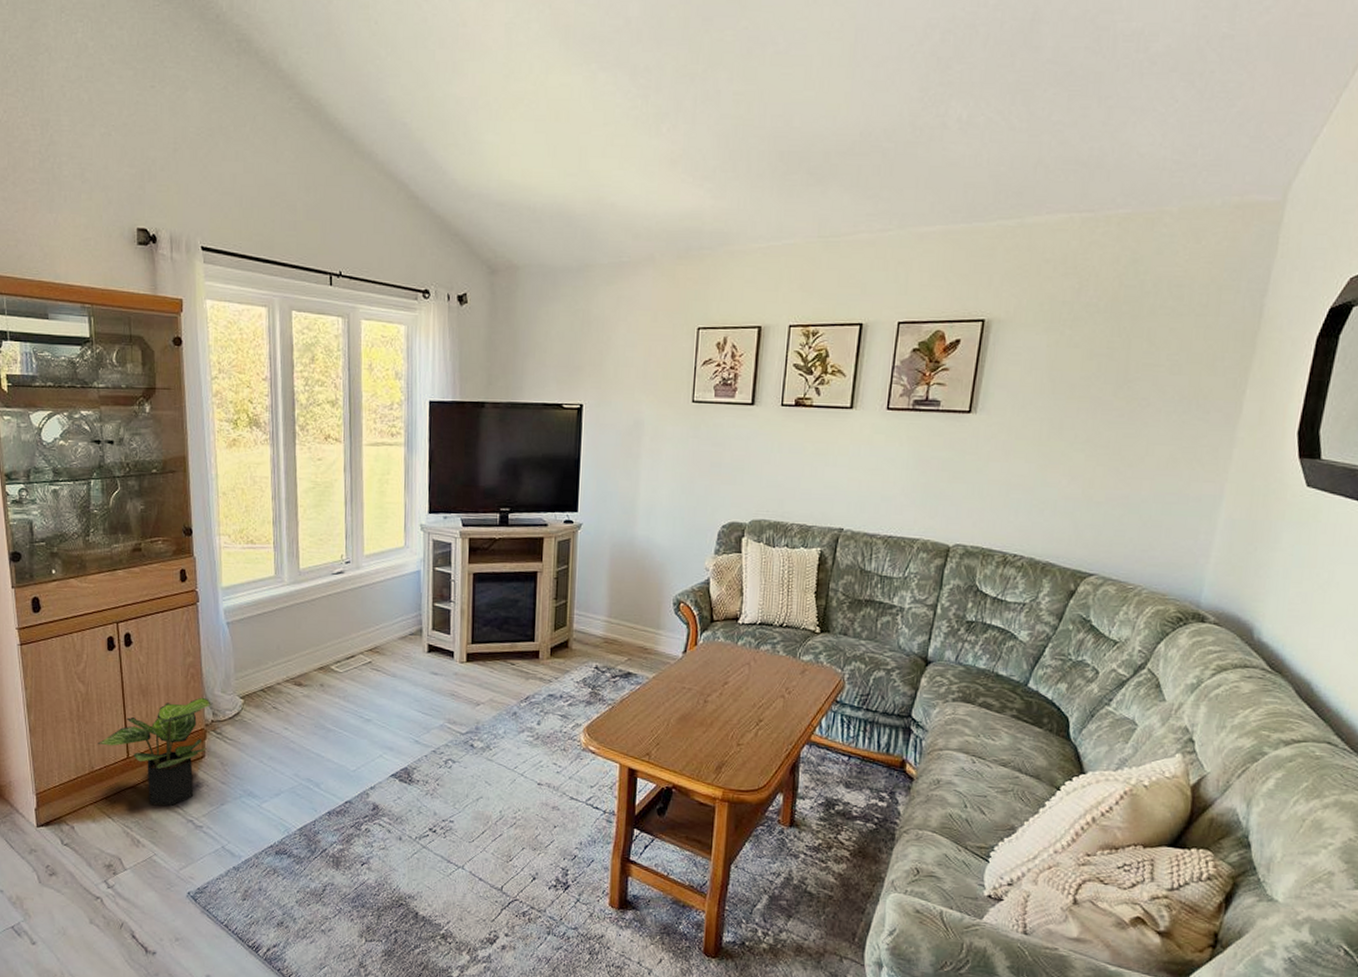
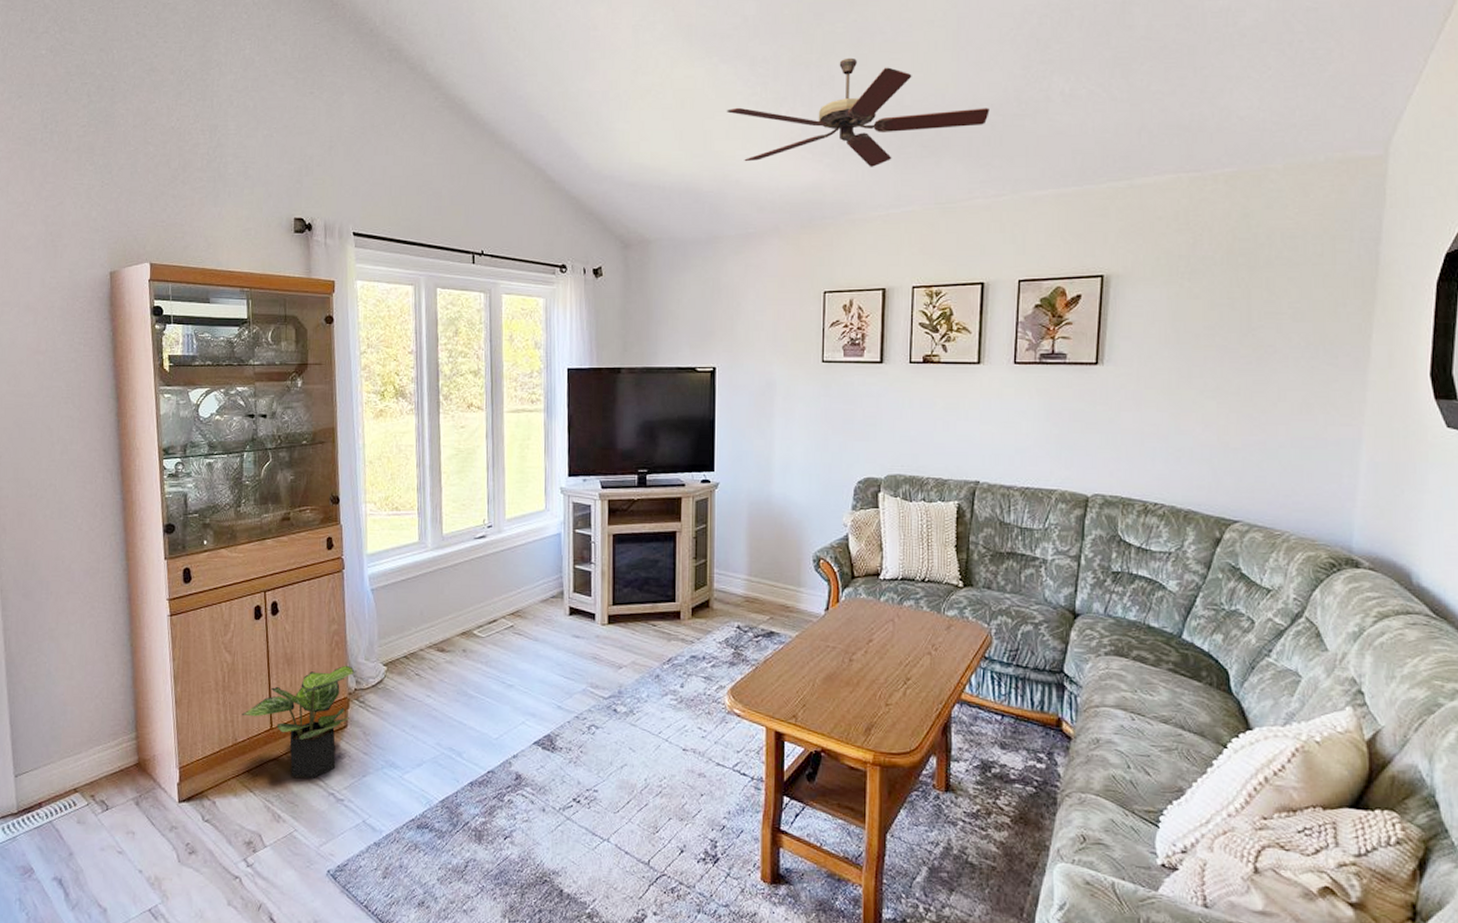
ceiling fan: none [604,70,882,194] -> present [727,57,989,167]

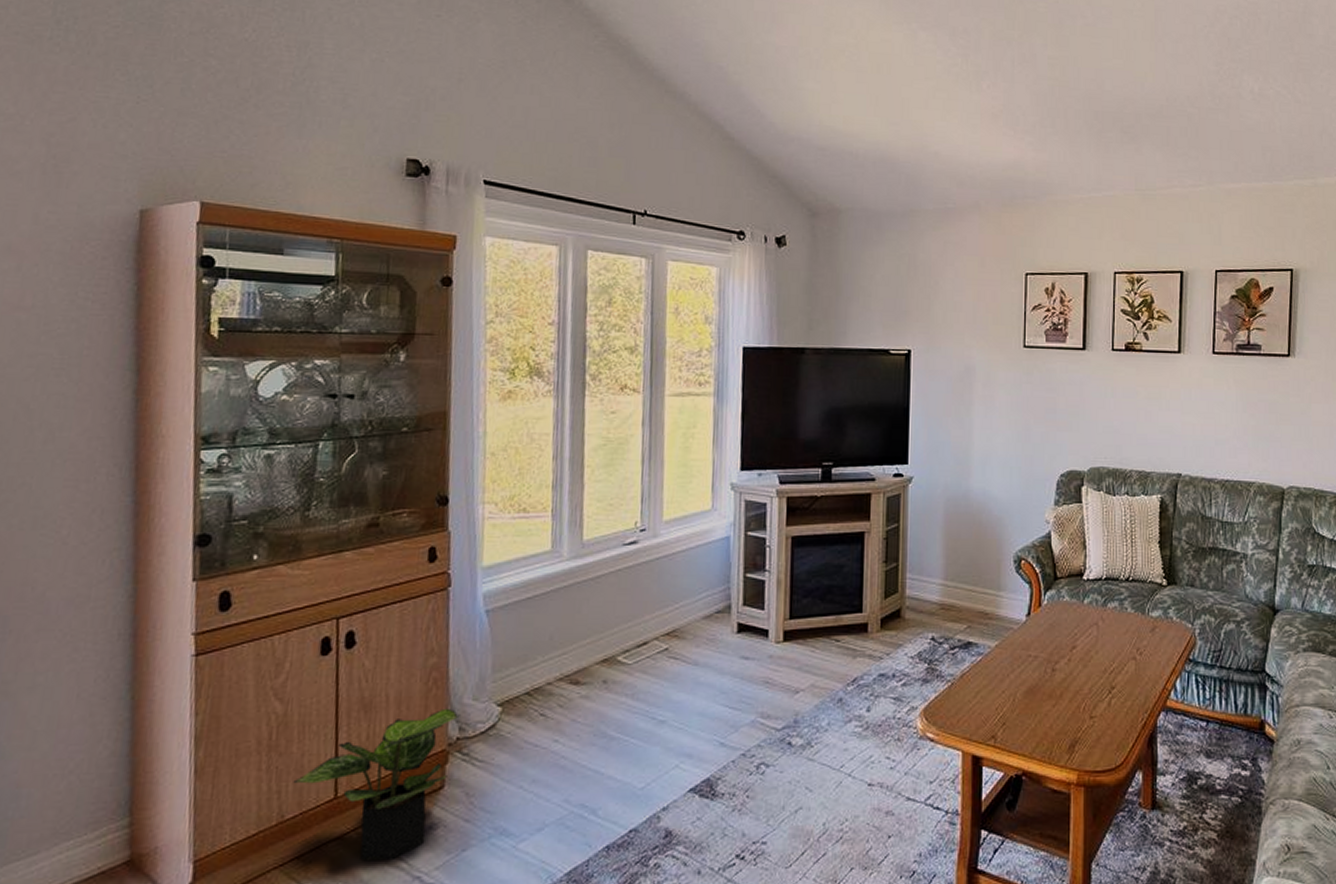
ceiling fan: present [727,57,989,167] -> none [926,37,1186,149]

